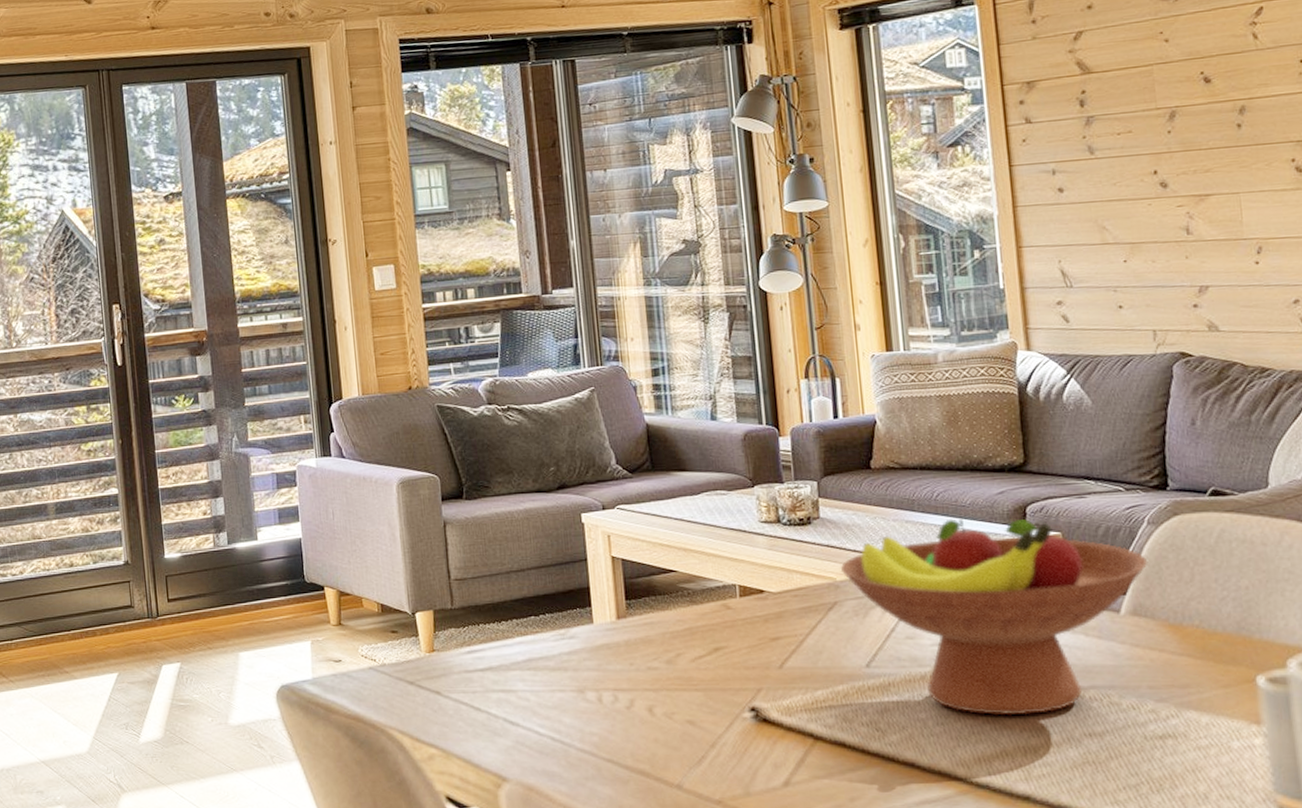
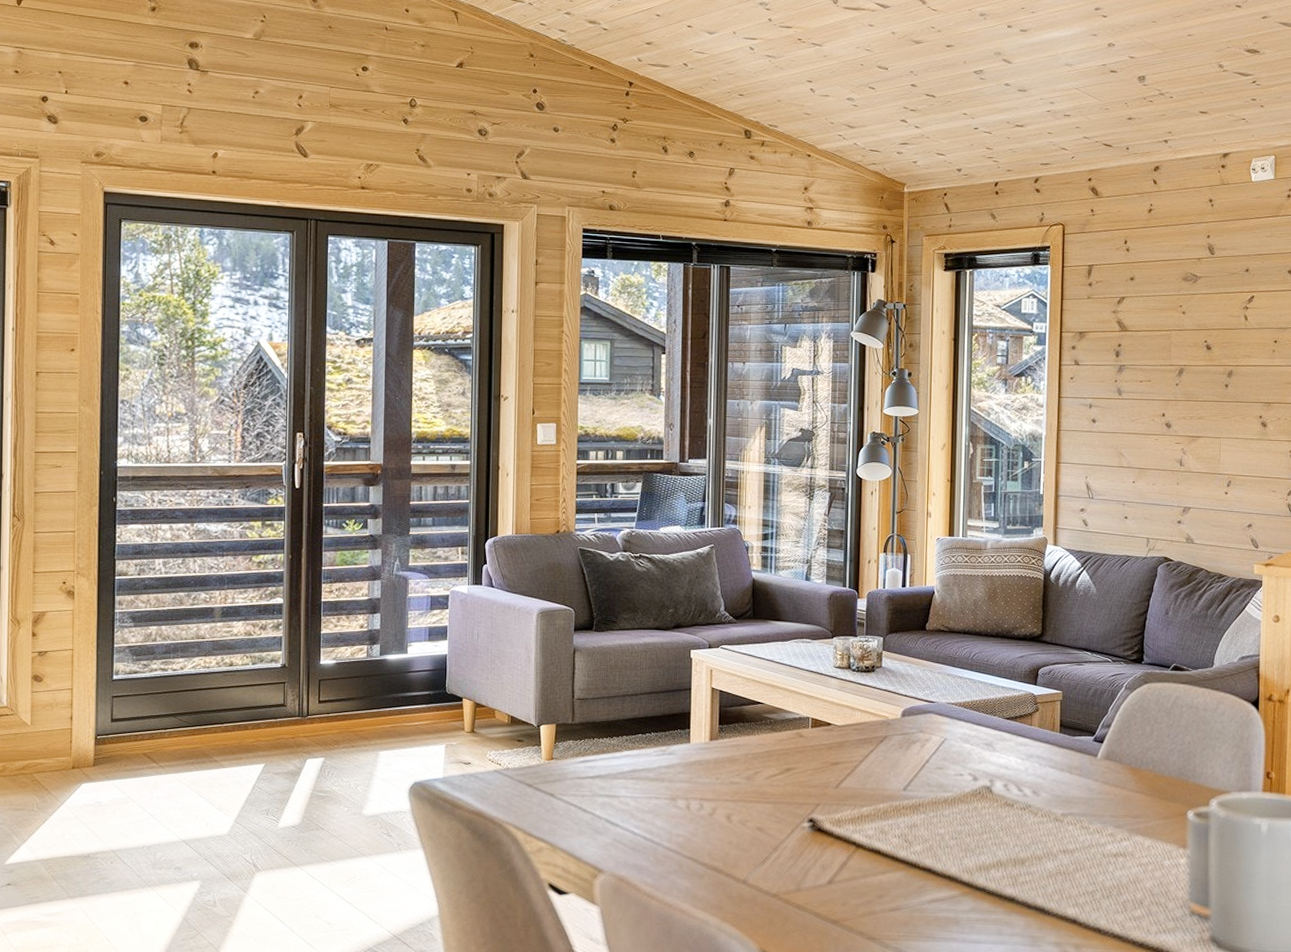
fruit bowl: present [840,518,1148,716] -> none [892,675,1122,834]

